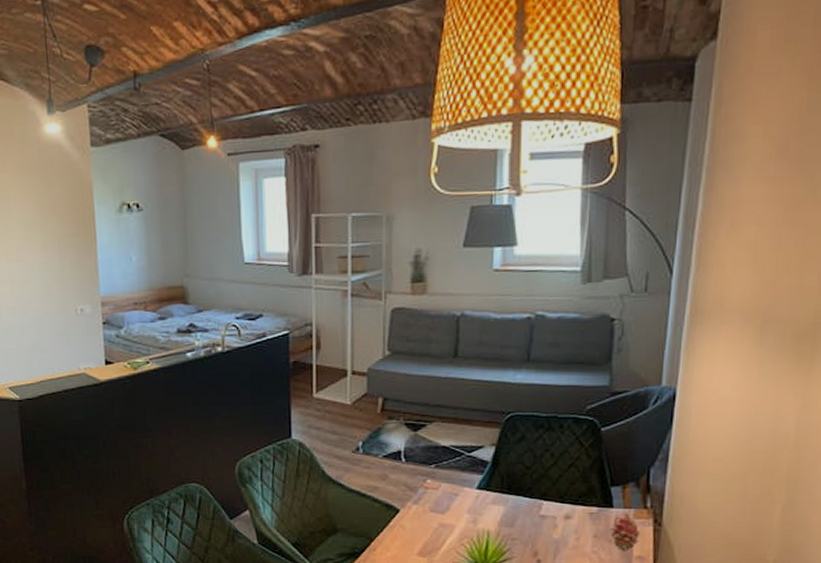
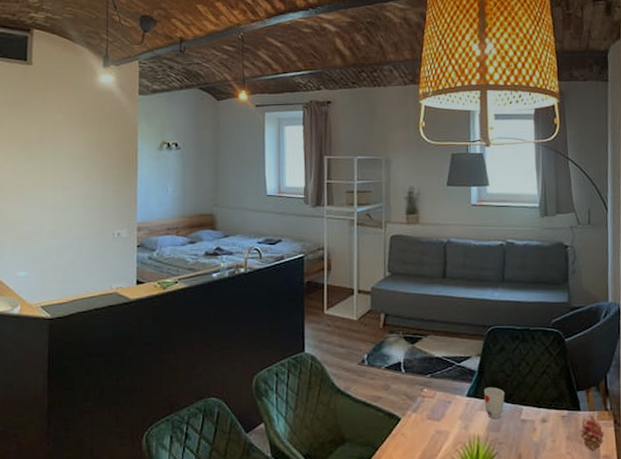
cup: none [498,479,522,513] -> present [484,386,505,419]

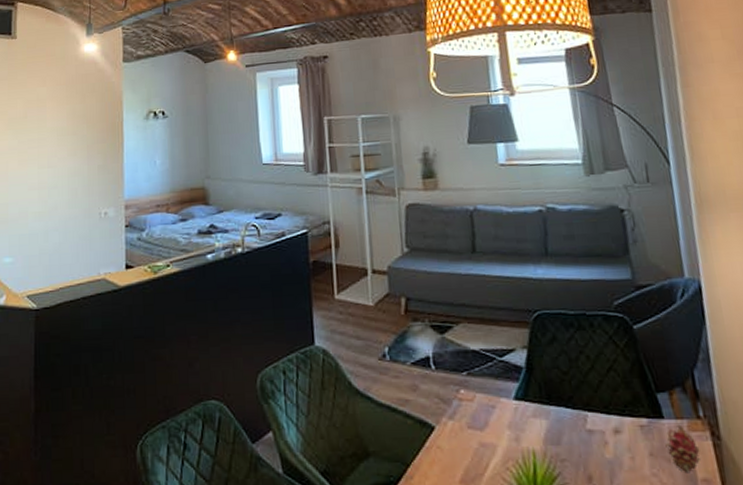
cup: present [484,386,505,419] -> none [536,387,564,428]

